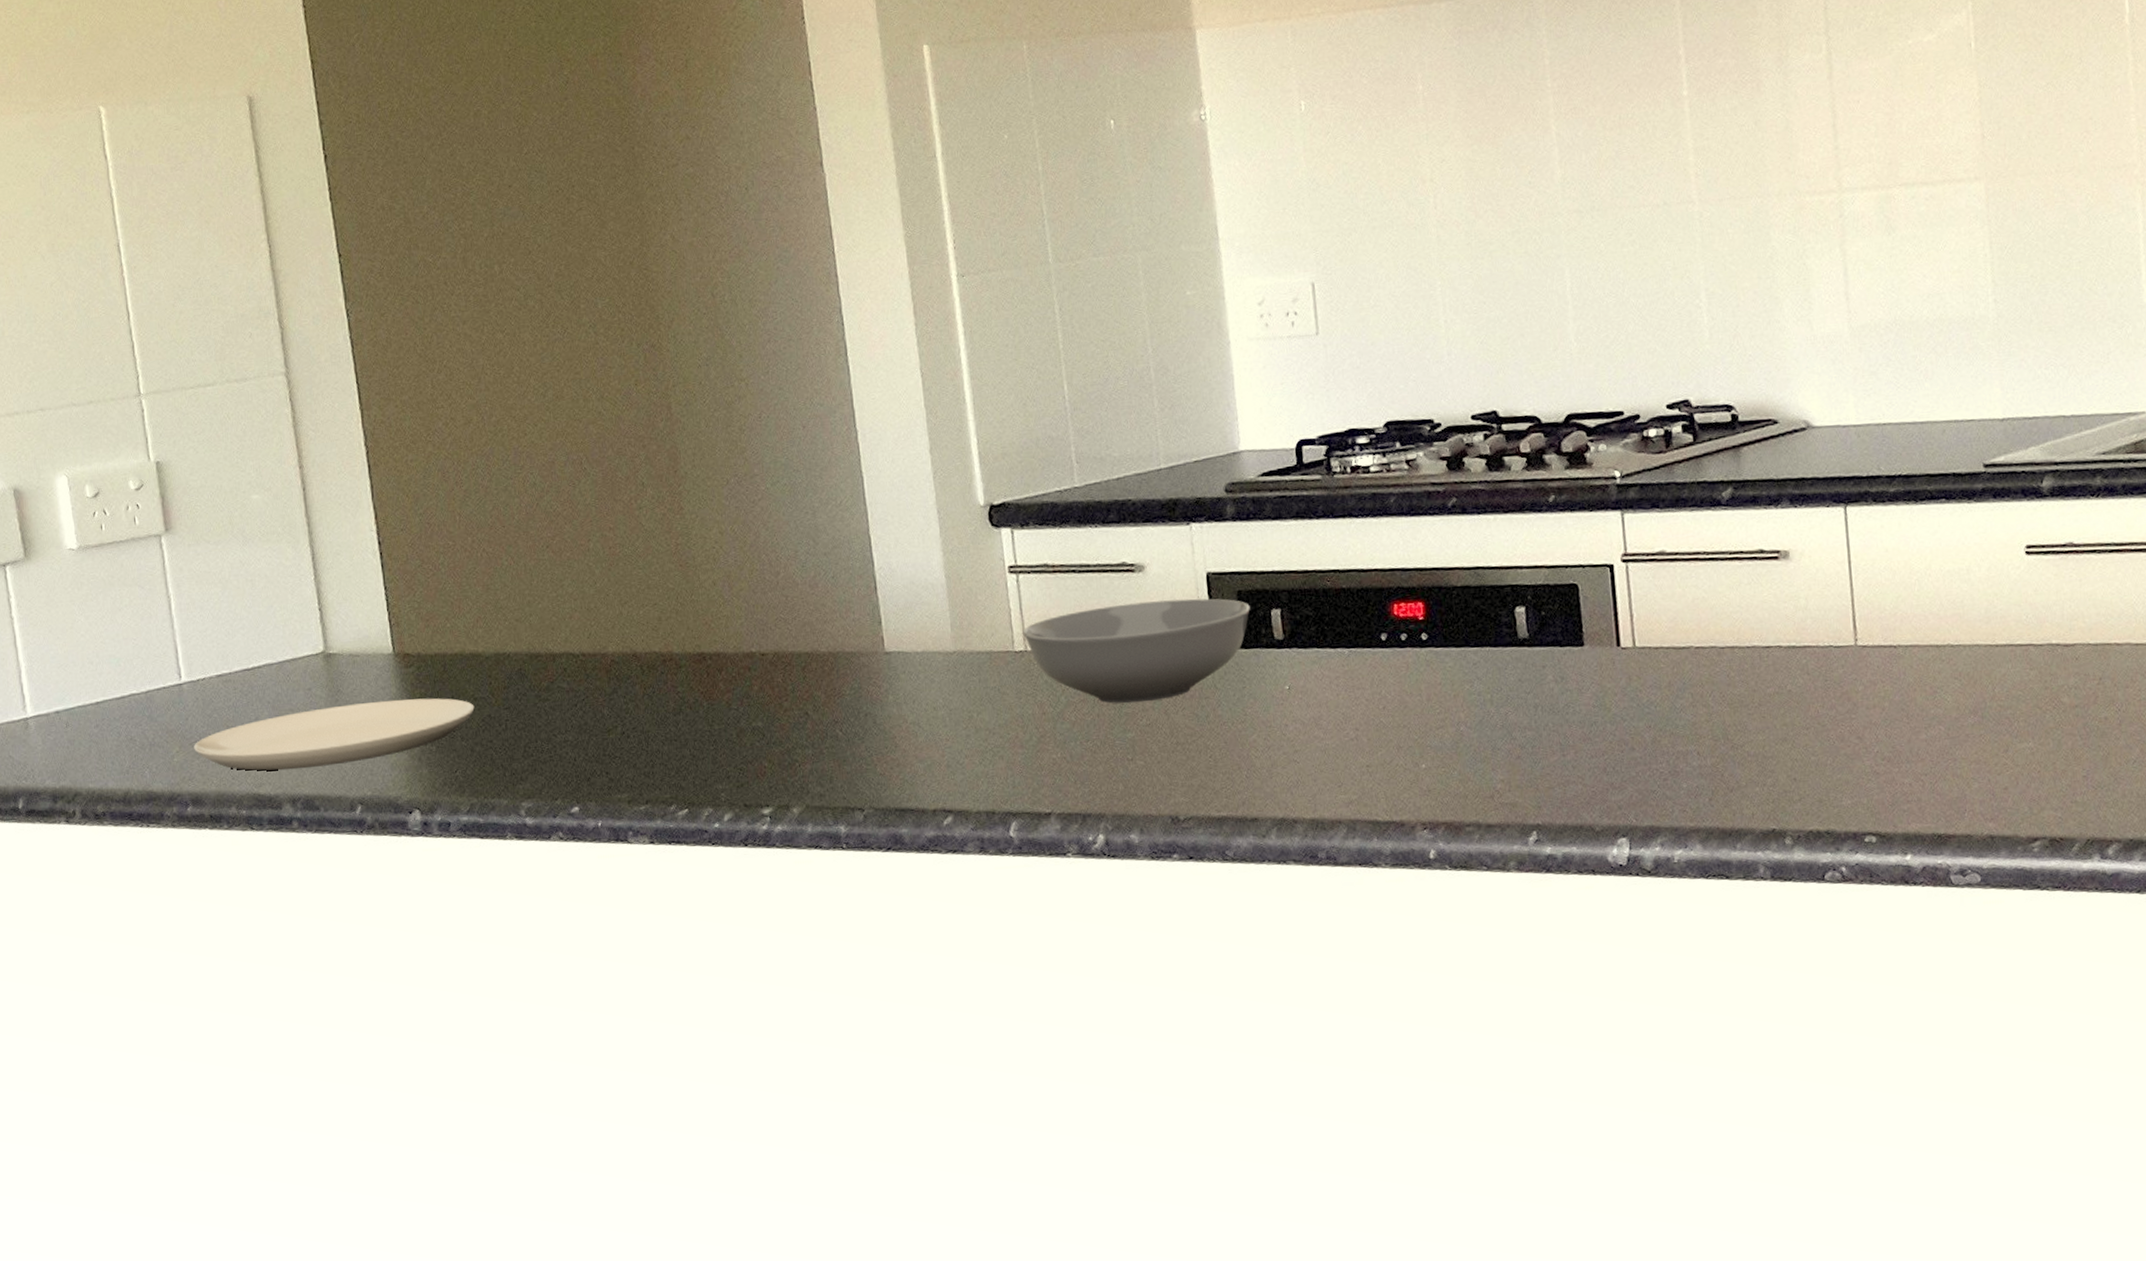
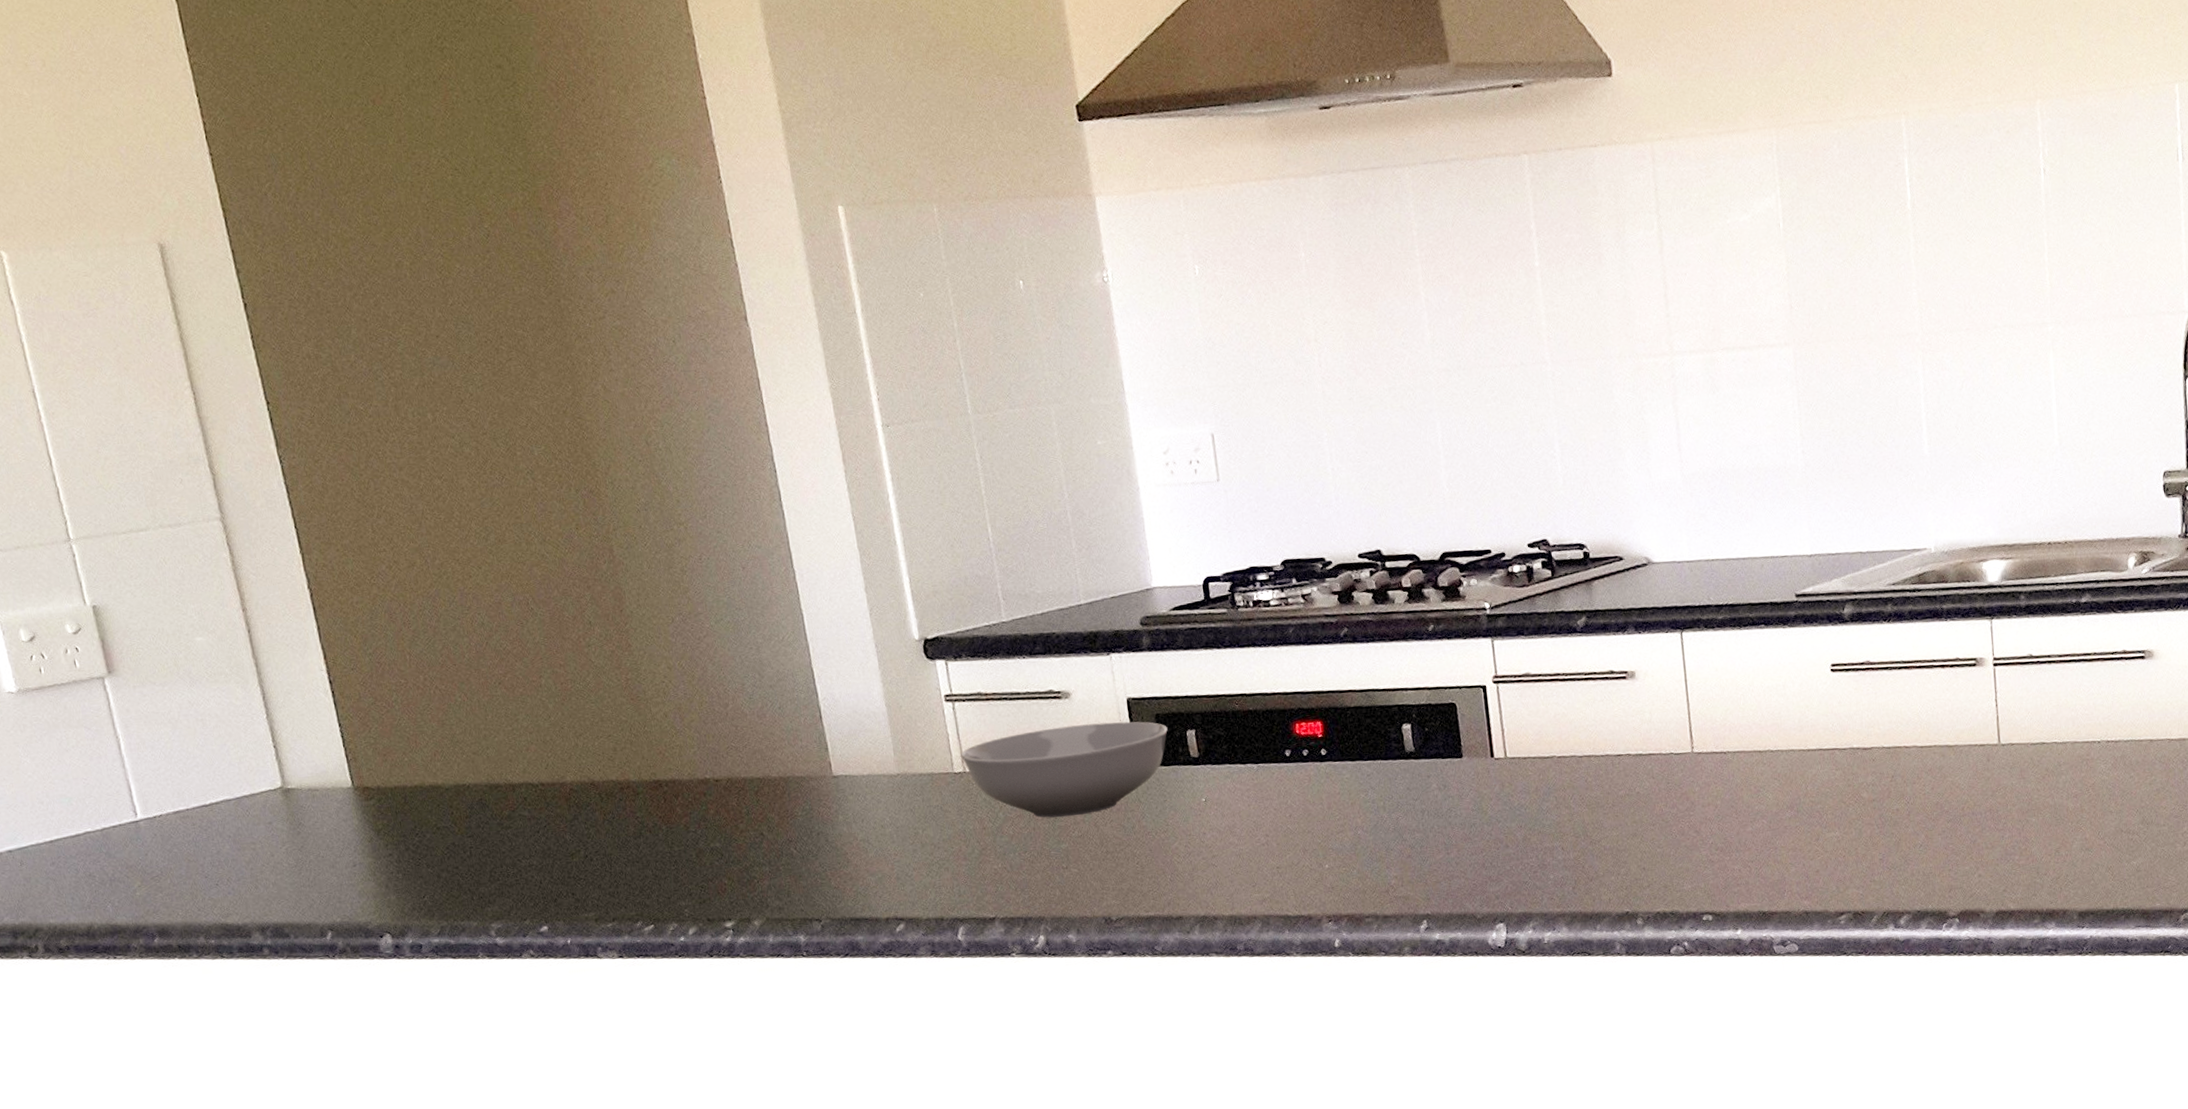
plate: present [194,698,475,771] -> none [156,828,438,902]

